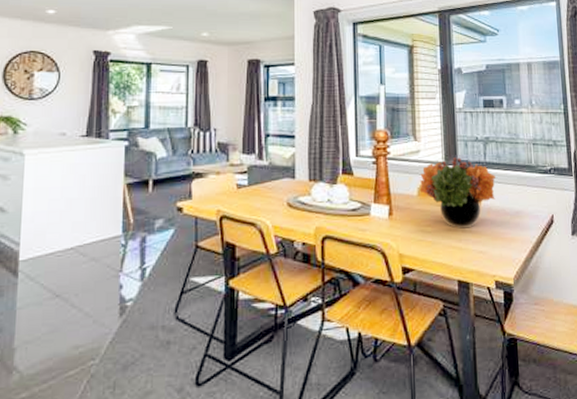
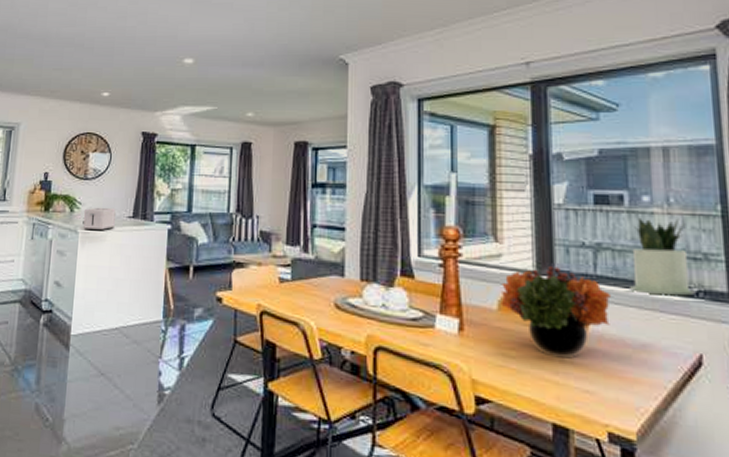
toaster: none [29,127,67,152] -> present [82,207,116,231]
planter: none [507,116,548,174] -> present [628,217,695,297]

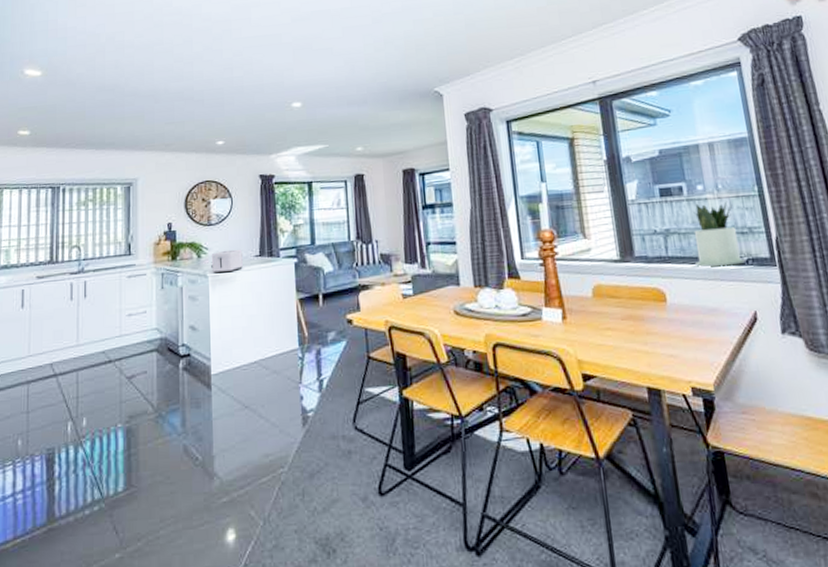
flower arrangement: present [500,266,610,358] -> none [593,253,683,331]

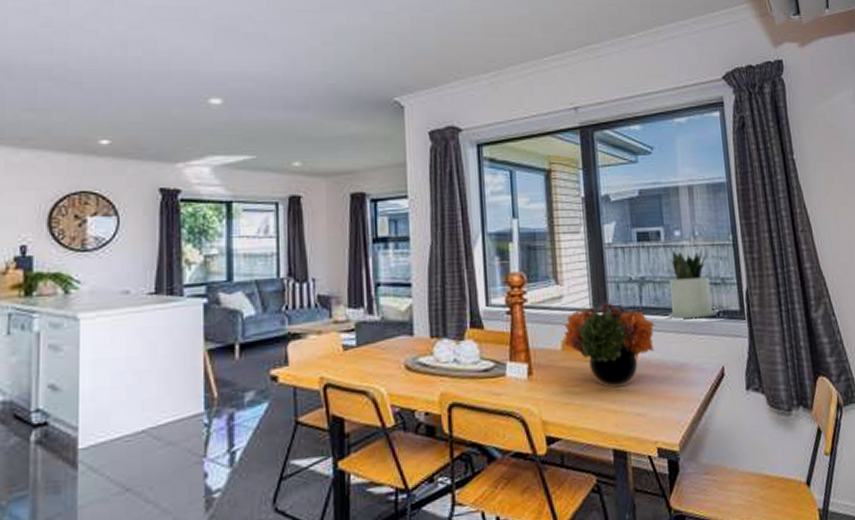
toaster: present [211,249,243,274] -> none [84,283,130,316]
flower arrangement: none [593,253,683,331] -> present [564,302,655,387]

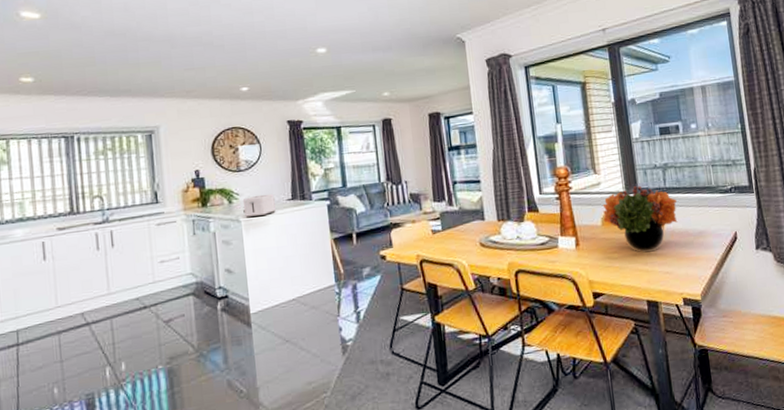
toaster: none [84,283,130,316] -> present [242,193,276,218]
planter: present [667,249,717,320] -> none [687,137,729,196]

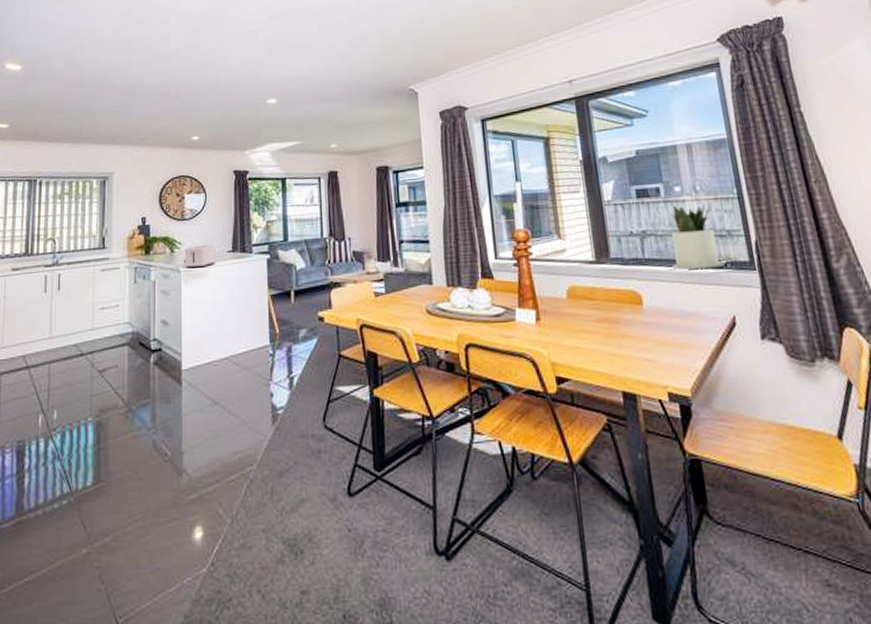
flower arrangement: present [602,186,678,252] -> none [568,255,660,334]
planter: none [687,137,729,196] -> present [671,203,724,271]

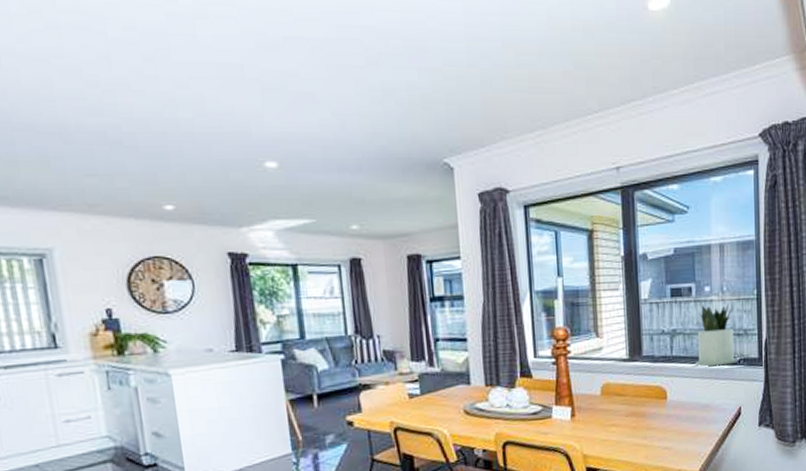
toaster: present [184,244,215,269] -> none [171,342,216,372]

